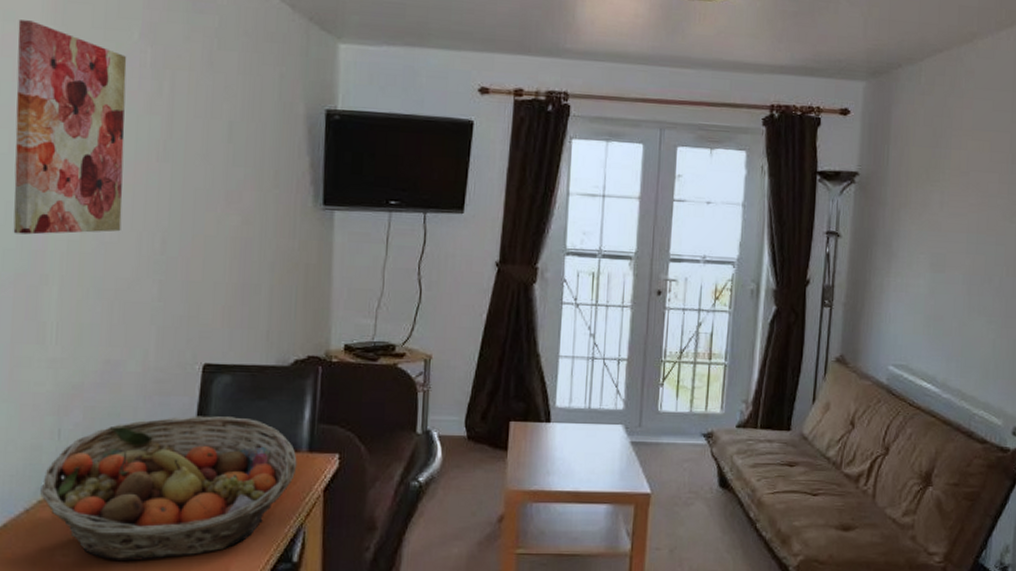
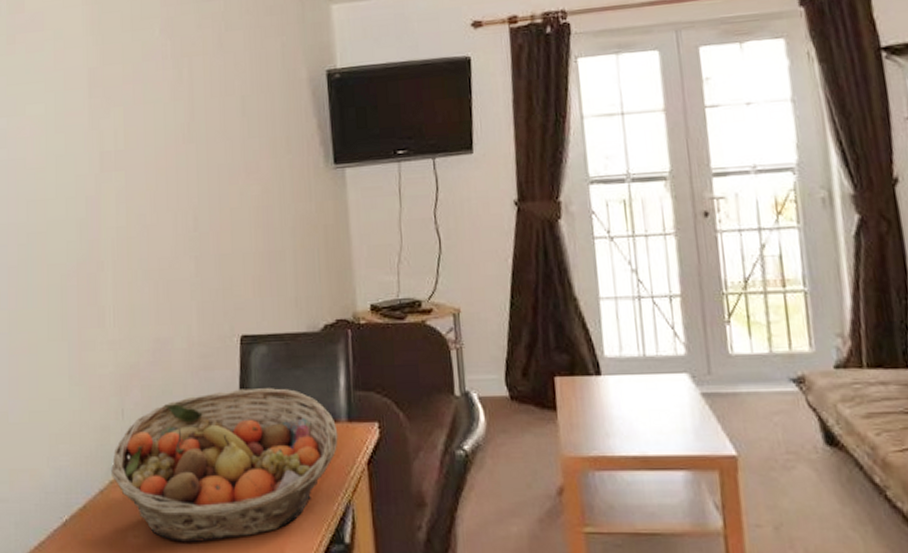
wall art: present [13,20,127,235] -> none [65,35,159,227]

